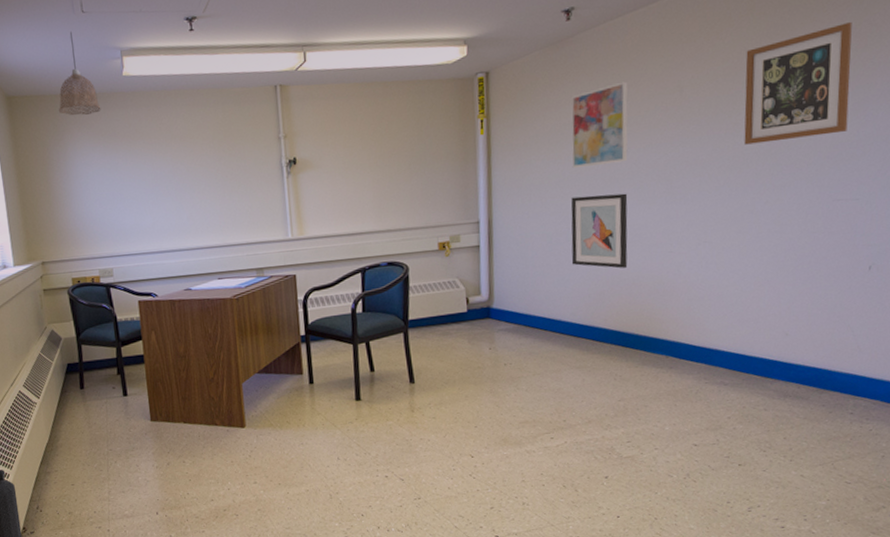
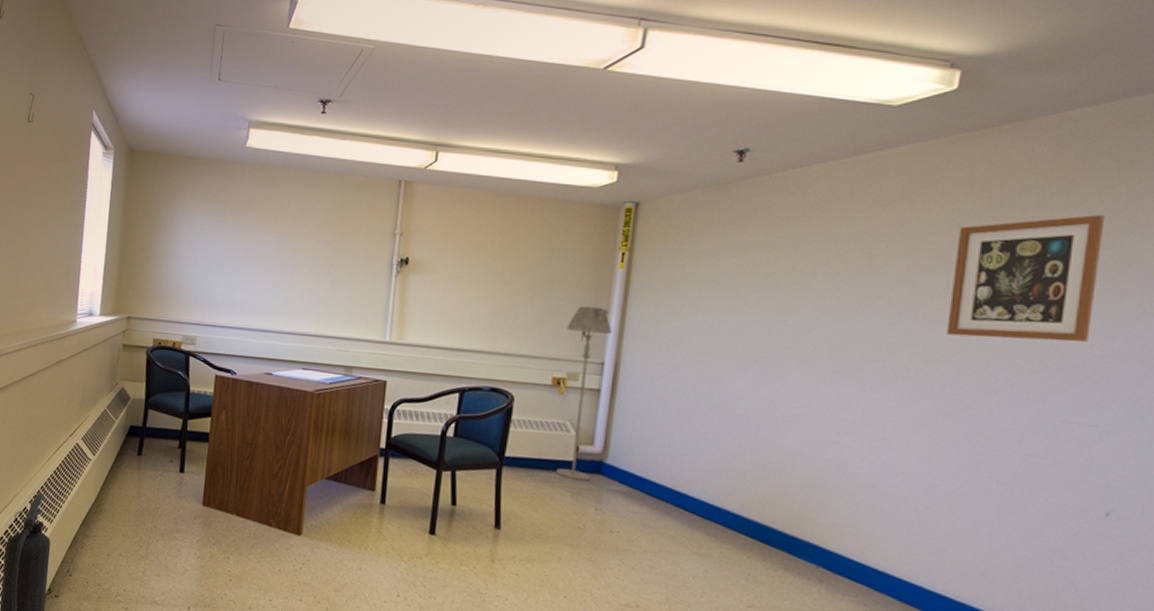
pendant lamp: present [59,31,101,116] -> none [176,96,218,179]
floor lamp: none [443,172,483,328] -> present [556,305,612,481]
wall art: present [571,81,628,169] -> none [724,238,805,328]
wall art: present [571,193,628,269] -> none [709,356,789,450]

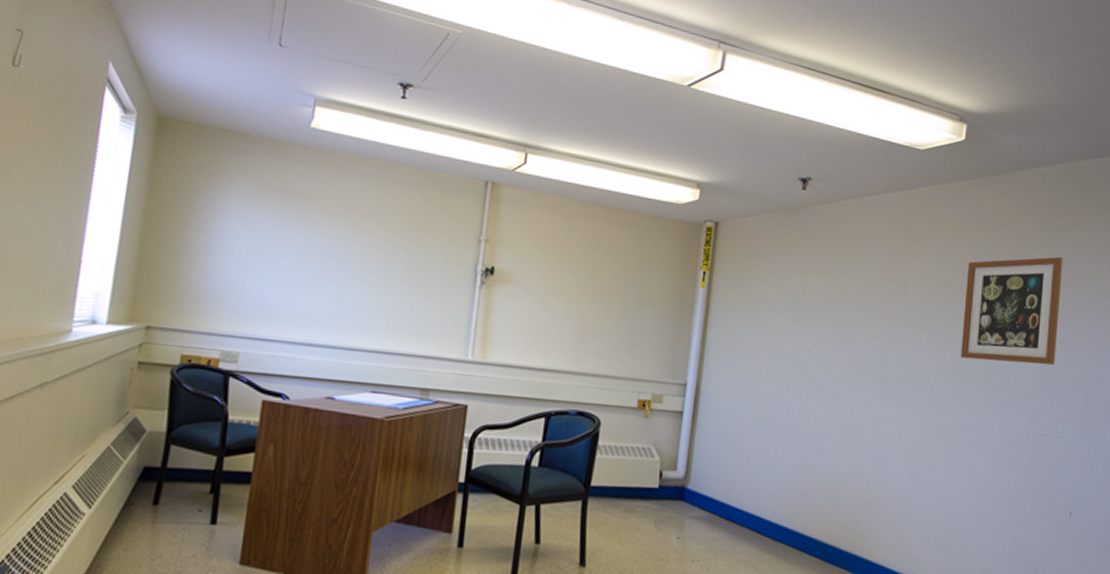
floor lamp: present [556,305,612,481] -> none [641,324,694,508]

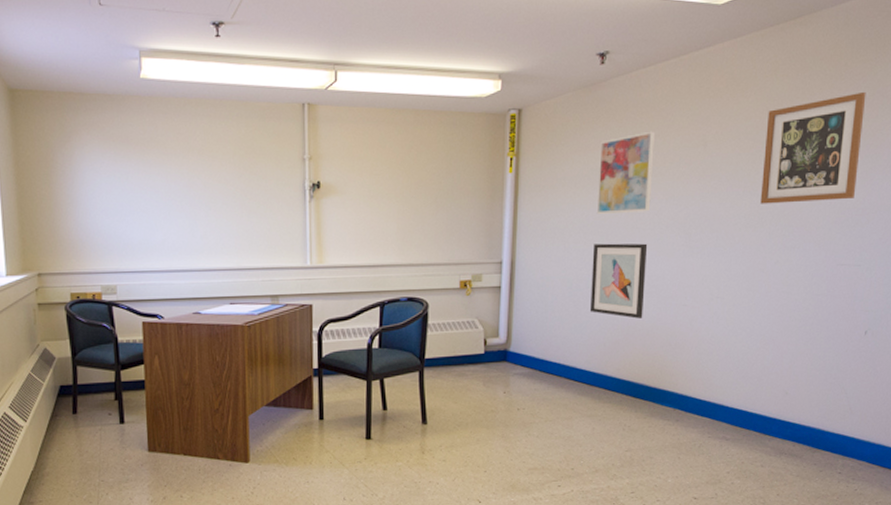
wall art: none [778,377,844,468] -> present [589,243,648,319]
wall art: none [791,264,855,350] -> present [596,131,656,215]

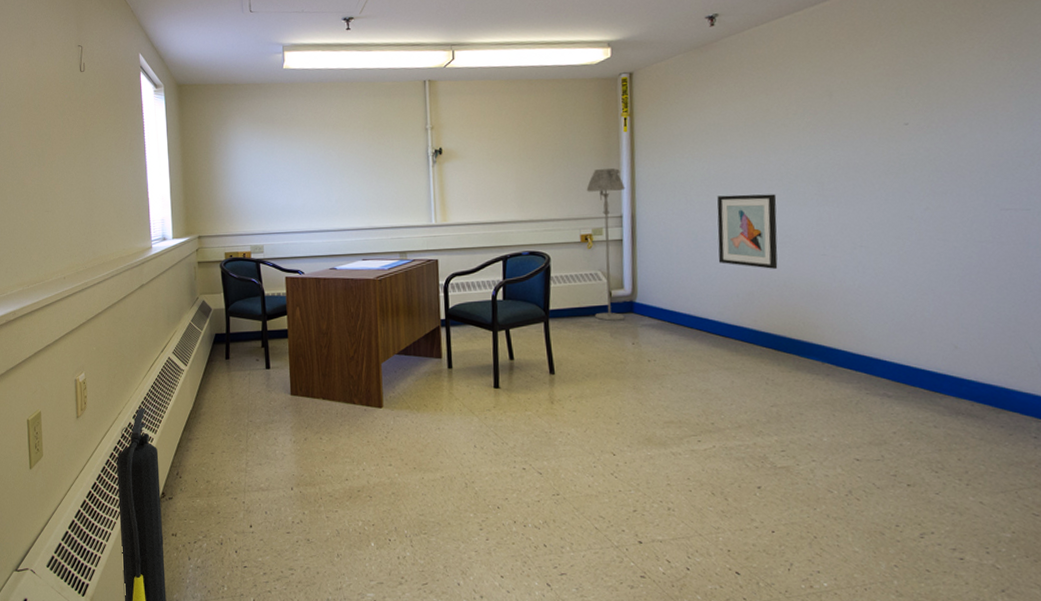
floor lamp: none [468,211,507,370] -> present [586,168,626,321]
wall art: present [596,131,656,215] -> none [716,84,776,168]
wall art: present [760,91,866,204] -> none [898,31,1013,150]

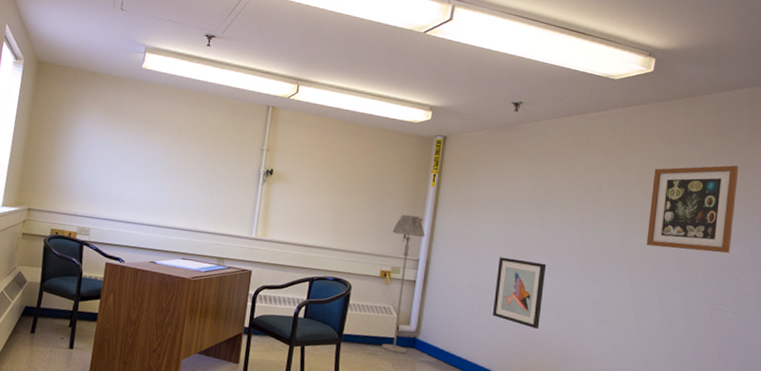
wall art: none [898,31,1013,150] -> present [646,165,739,253]

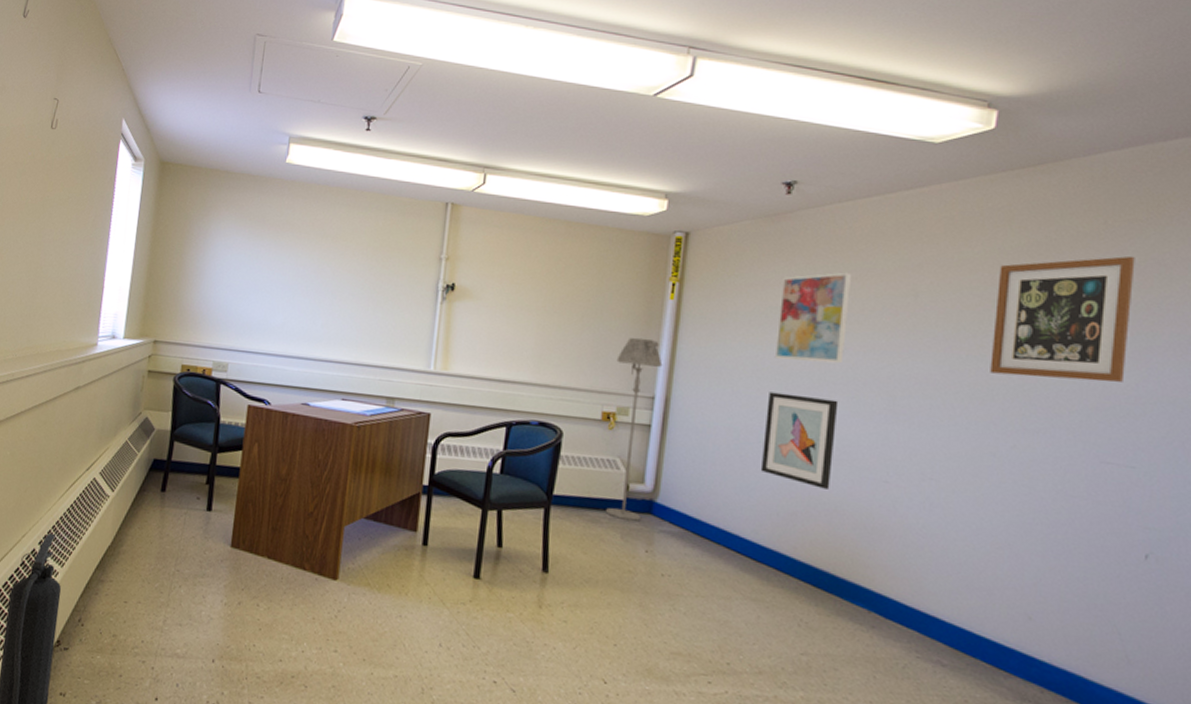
wall art: none [503,170,558,237] -> present [774,272,852,364]

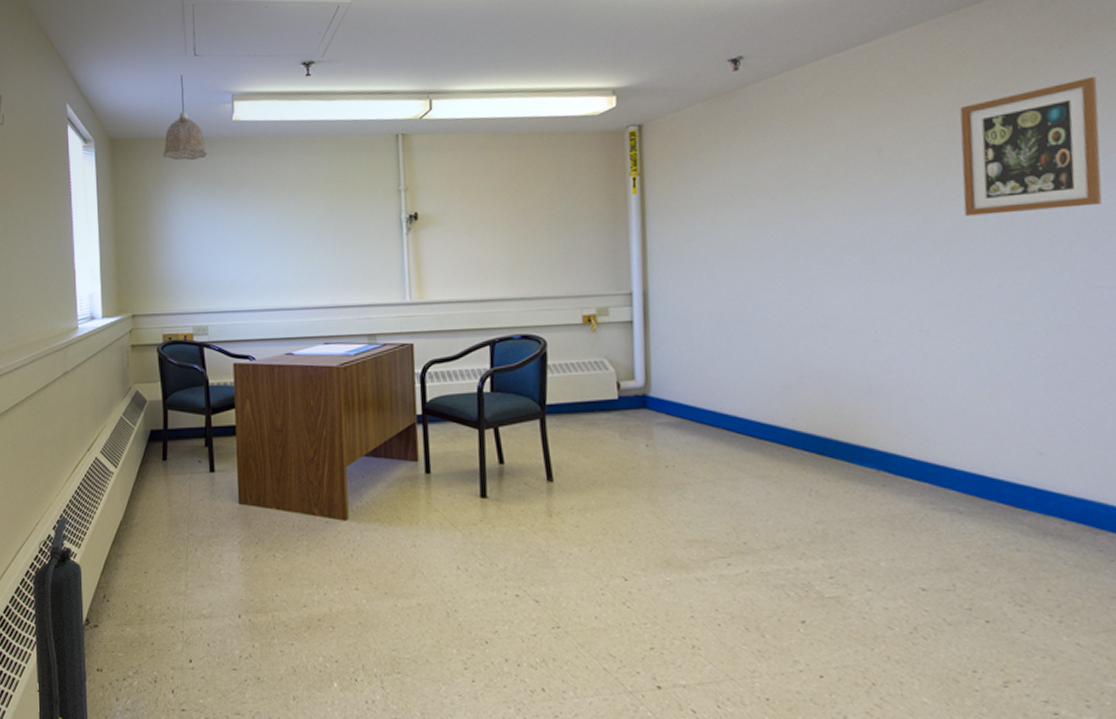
pendant lamp: none [211,108,256,195] -> present [163,74,207,161]
floor lamp: present [606,337,663,521] -> none [588,236,638,418]
wall art: present [760,392,839,490] -> none [745,267,821,357]
wall art: present [774,272,852,364] -> none [742,139,816,237]

